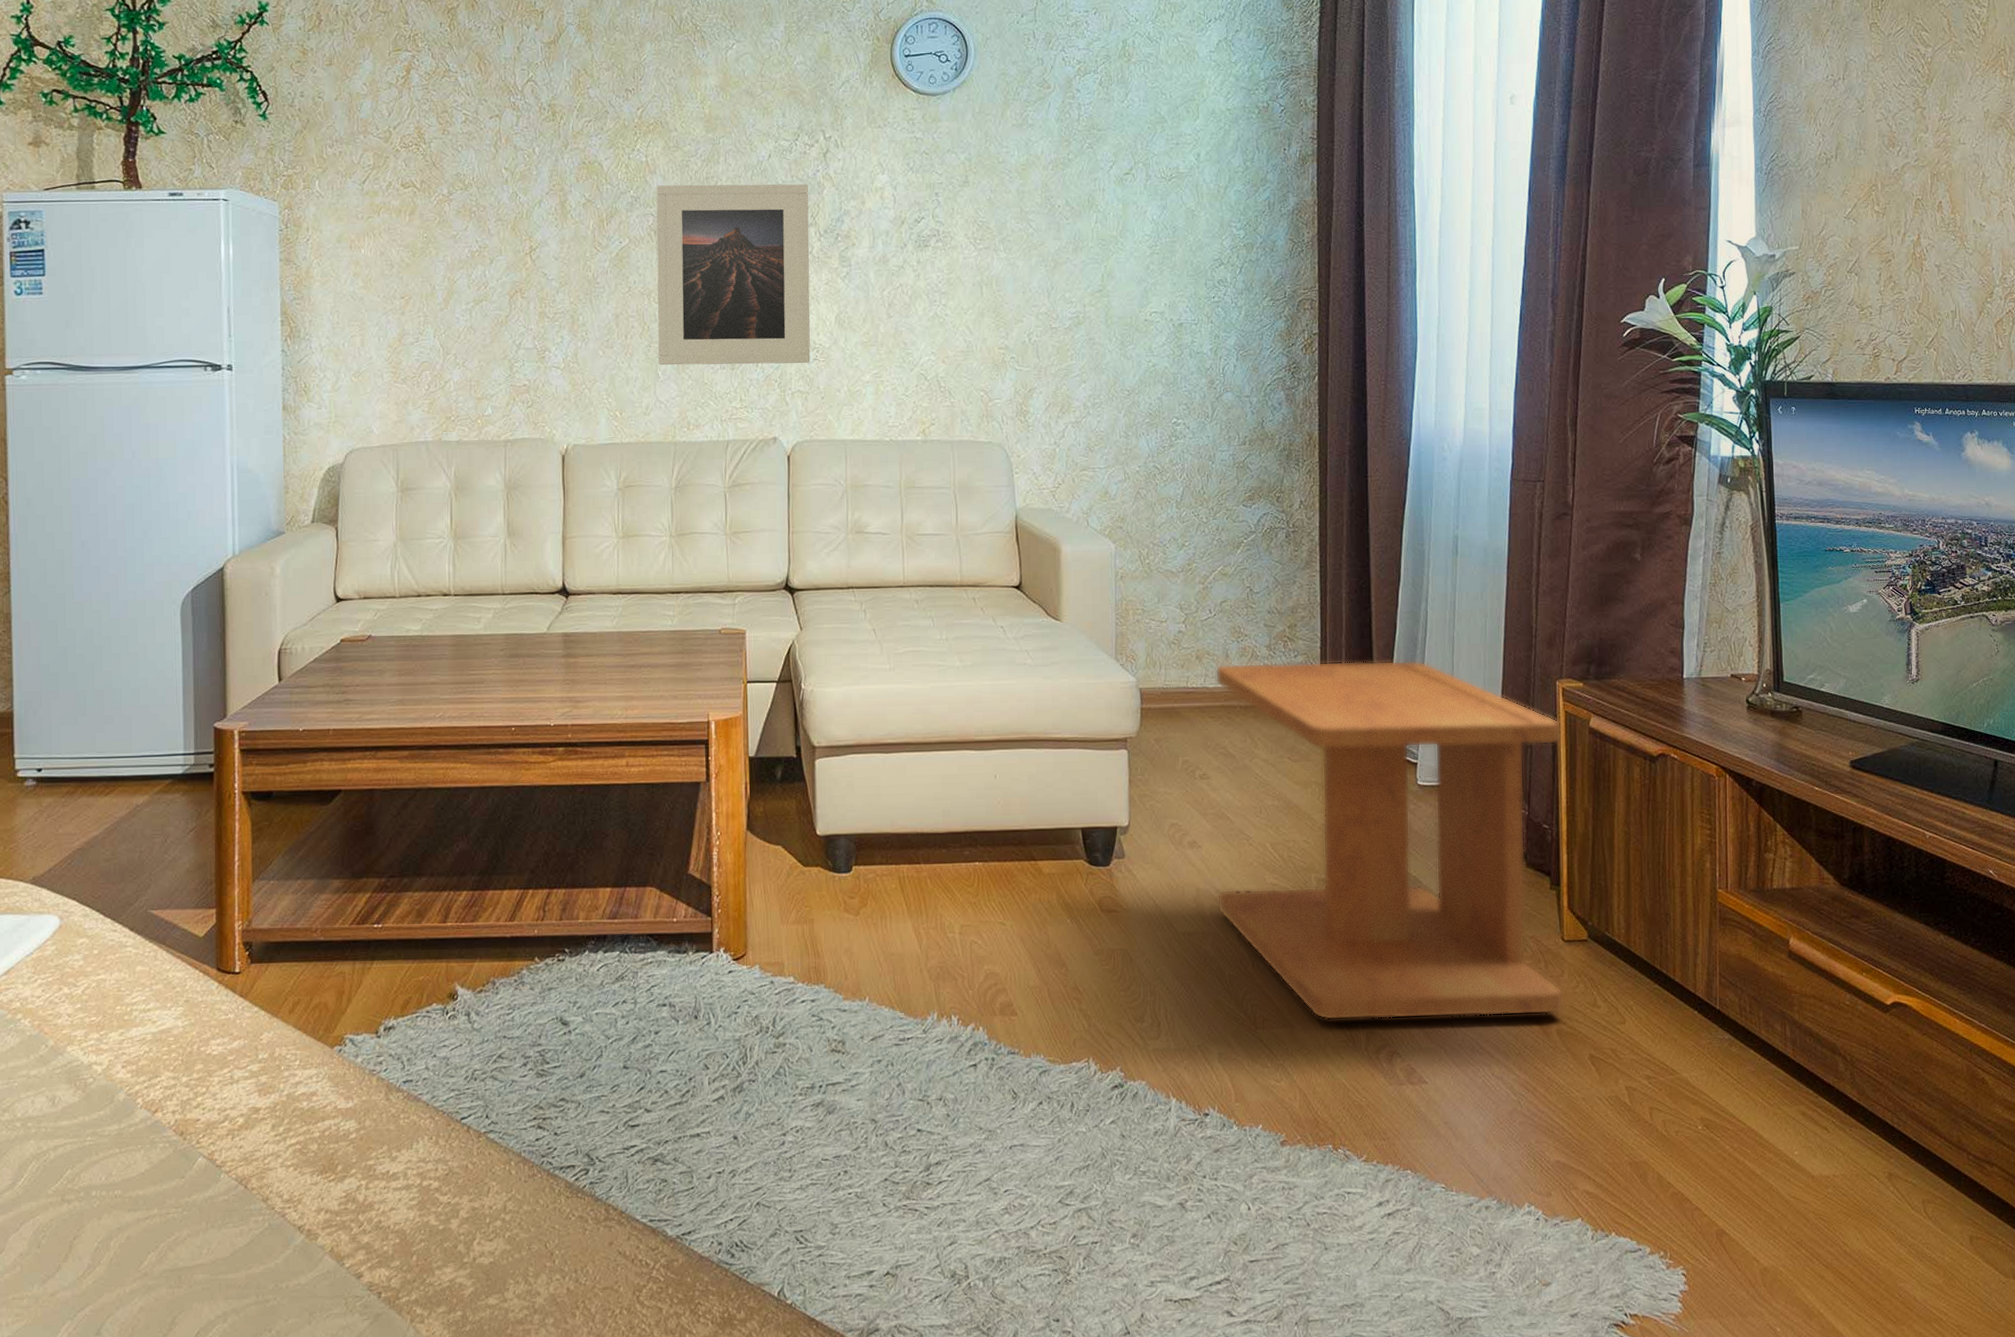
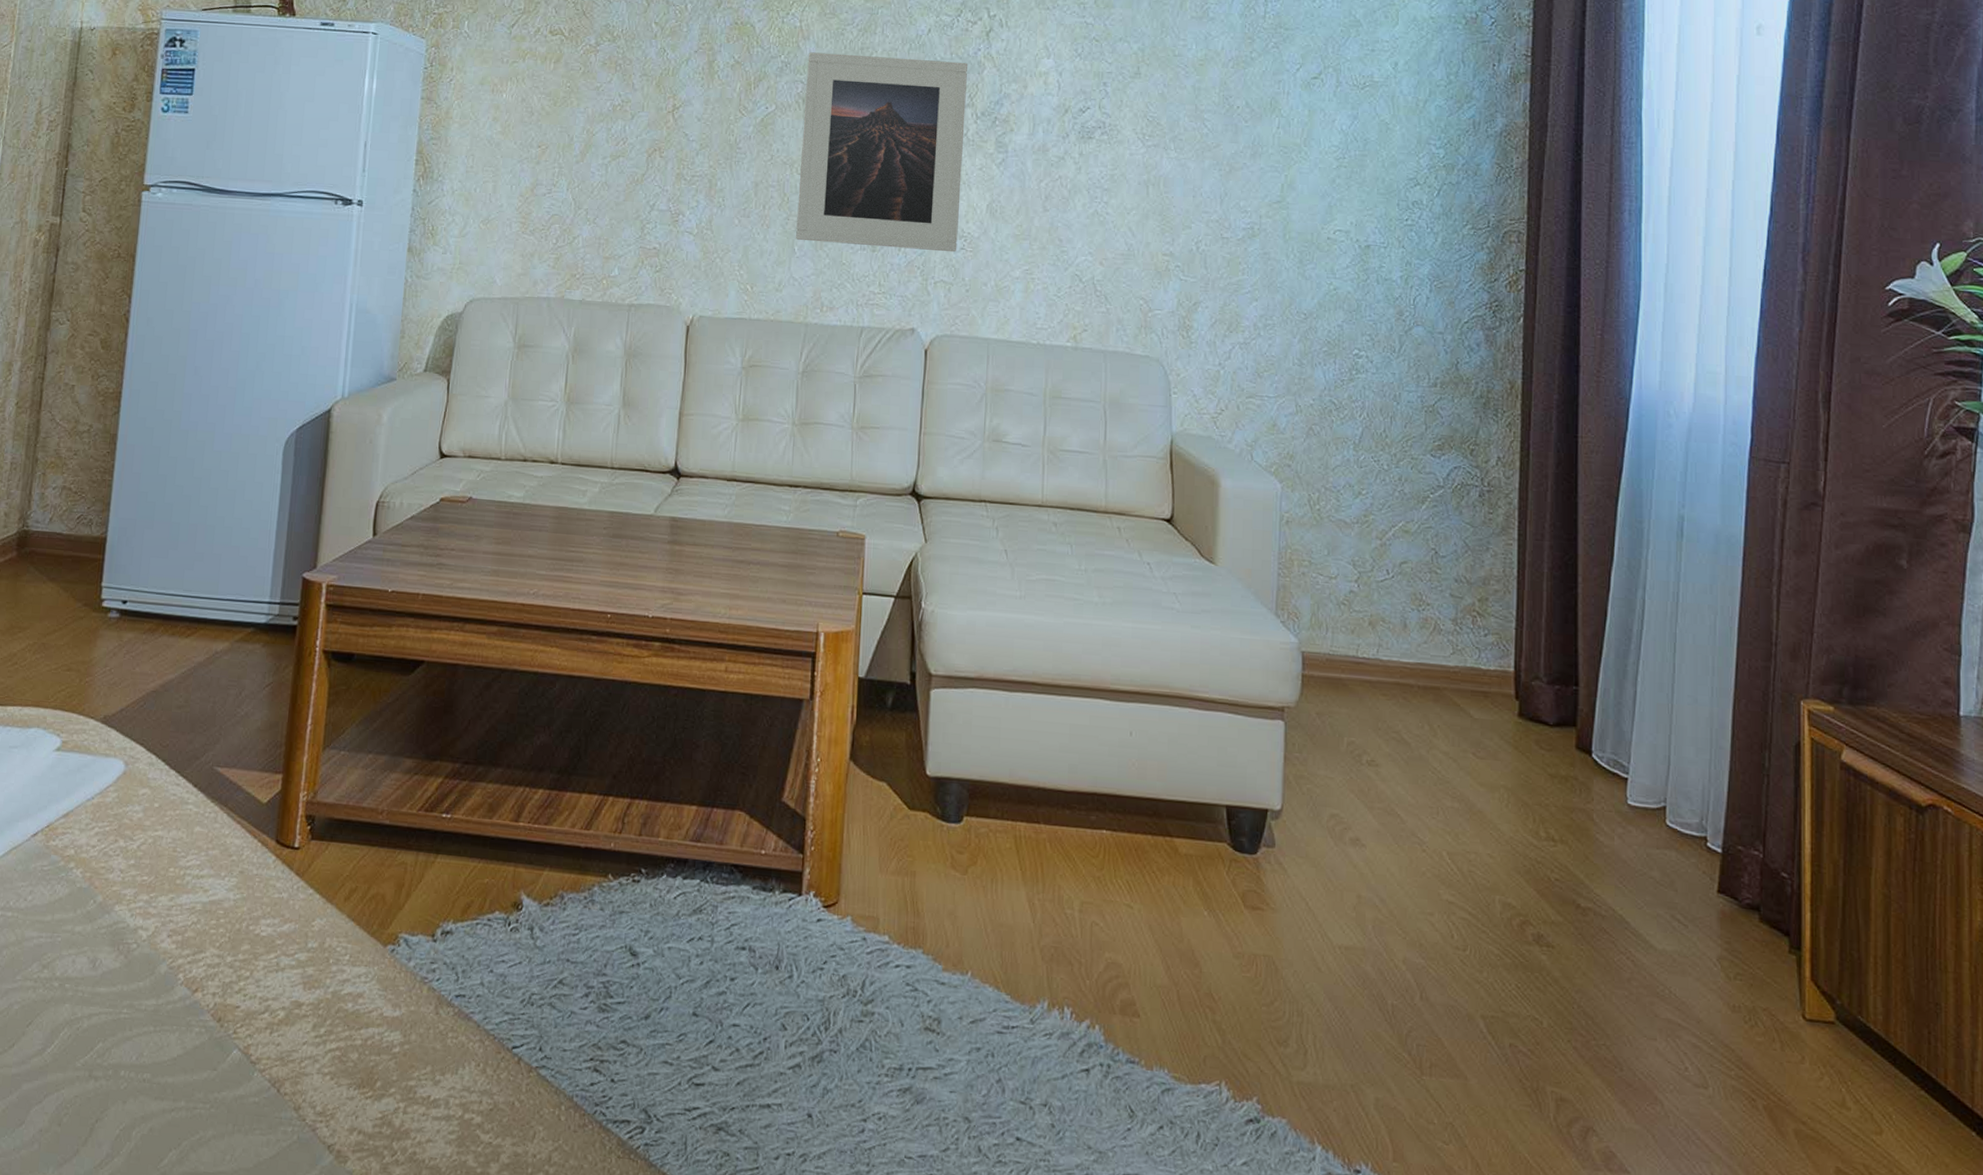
side table: present [1215,660,1564,1021] -> none [1381,634,1806,1110]

